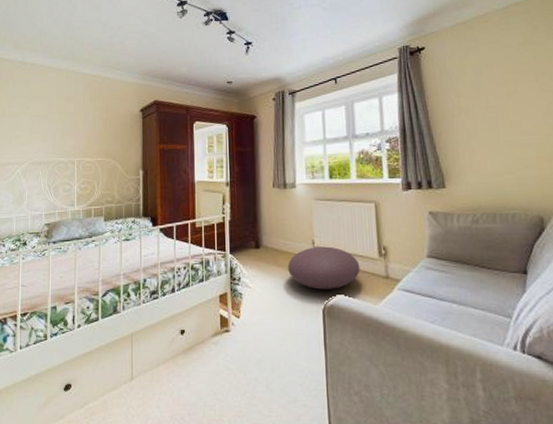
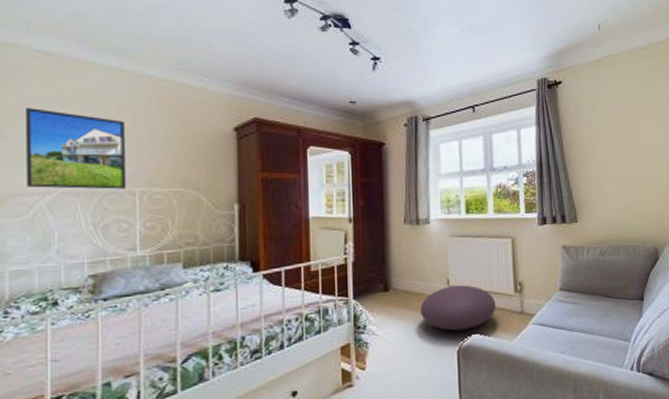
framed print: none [11,102,70,160] -> present [24,108,127,190]

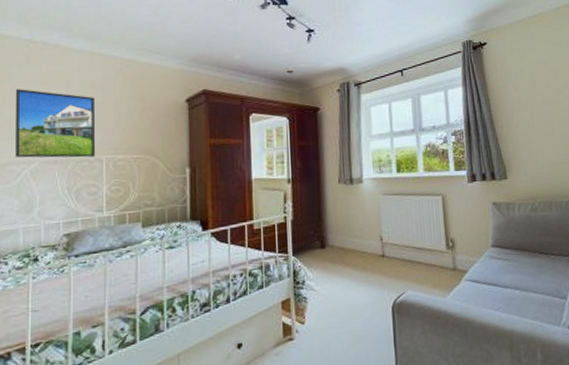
ottoman: present [420,285,496,331] -> none [355,241,429,287]

